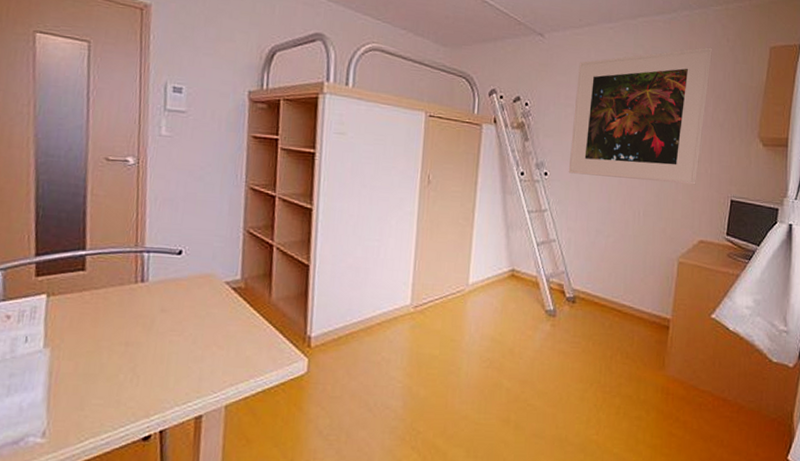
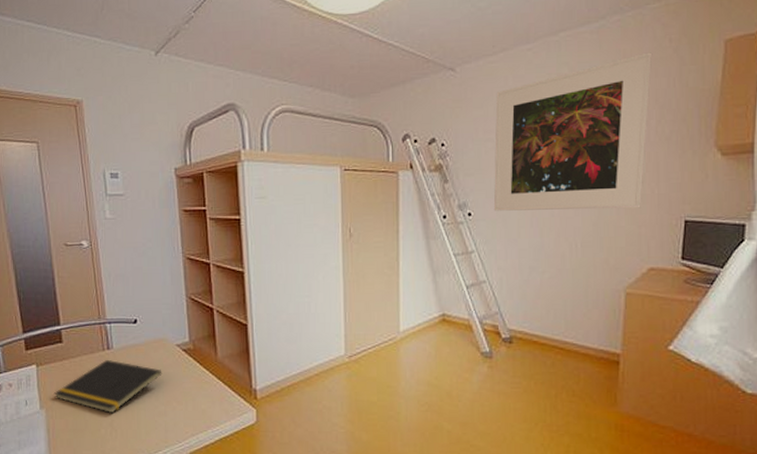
notepad: none [64,293,205,357] -> present [53,359,162,414]

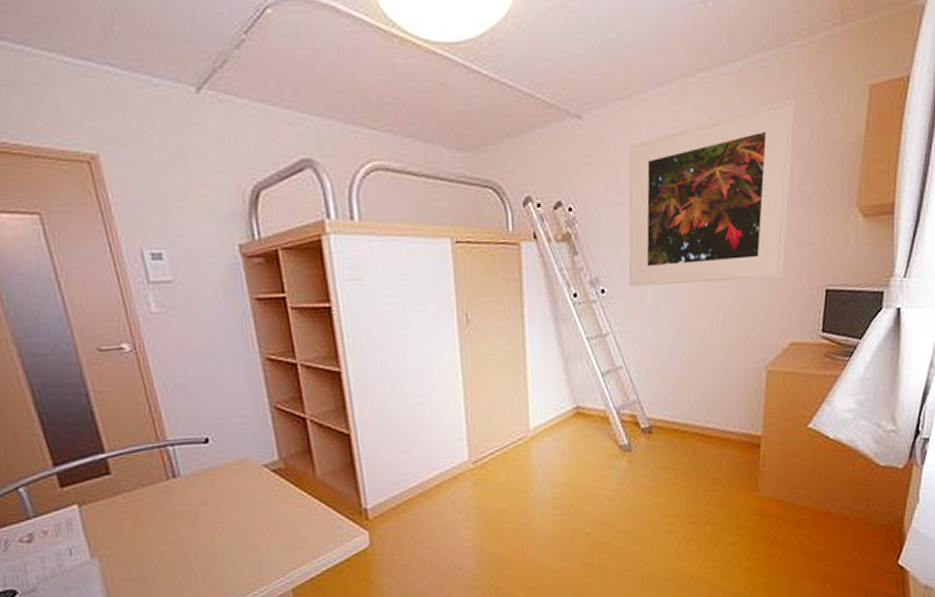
notepad: present [53,359,162,414] -> none [106,489,249,554]

